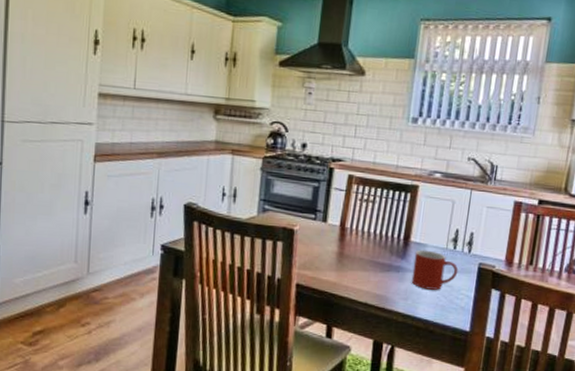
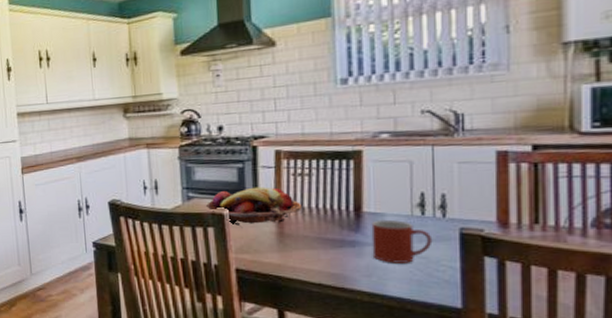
fruit basket: none [278,207,363,244] -> present [205,187,303,226]

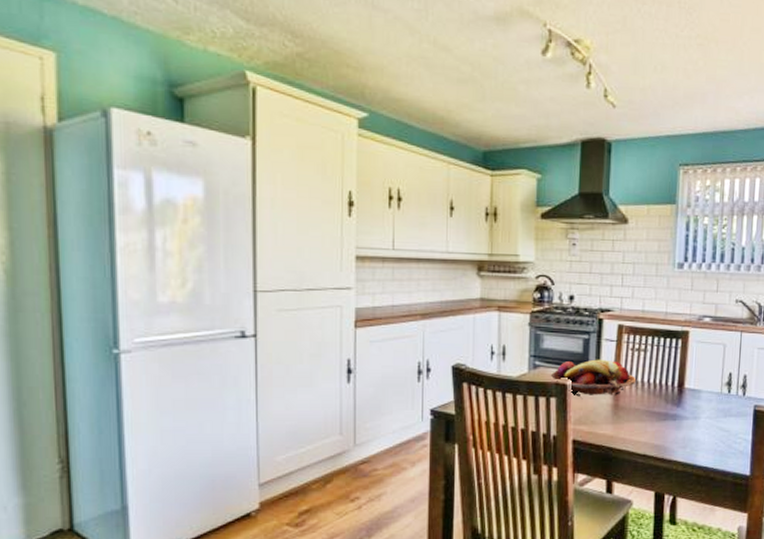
mug: present [371,219,433,263] -> none [688,396,734,436]

